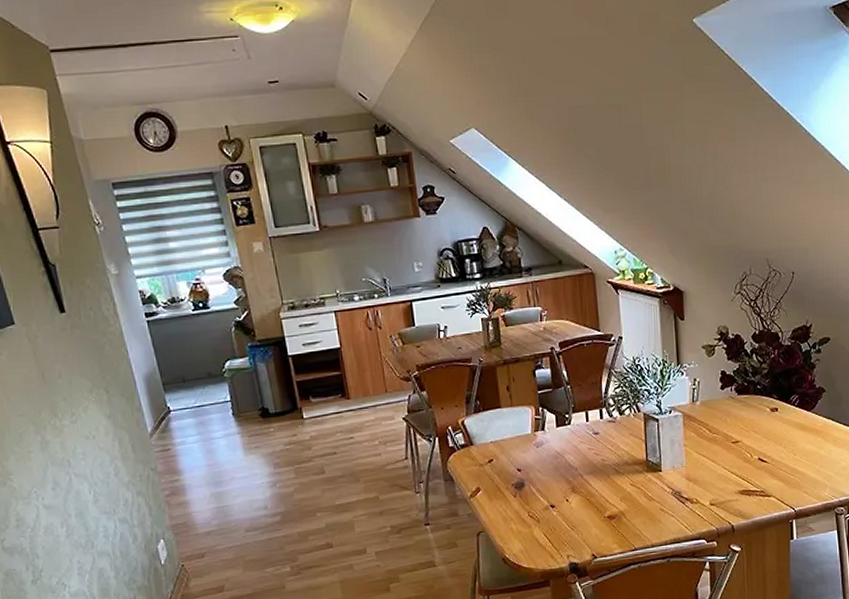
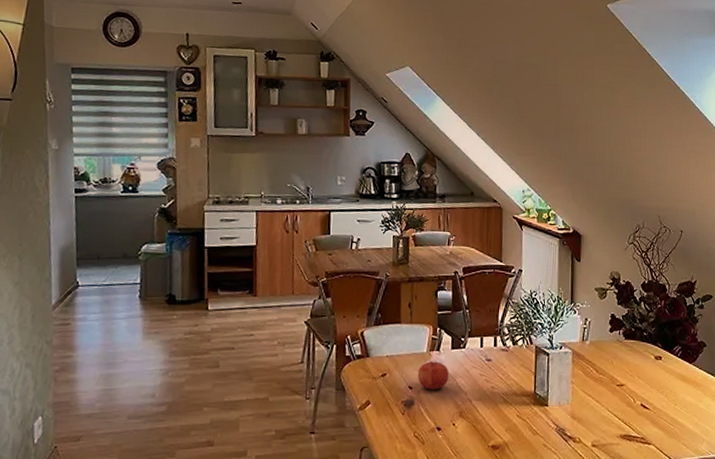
fruit: none [524,441,558,470] -> present [417,361,450,390]

